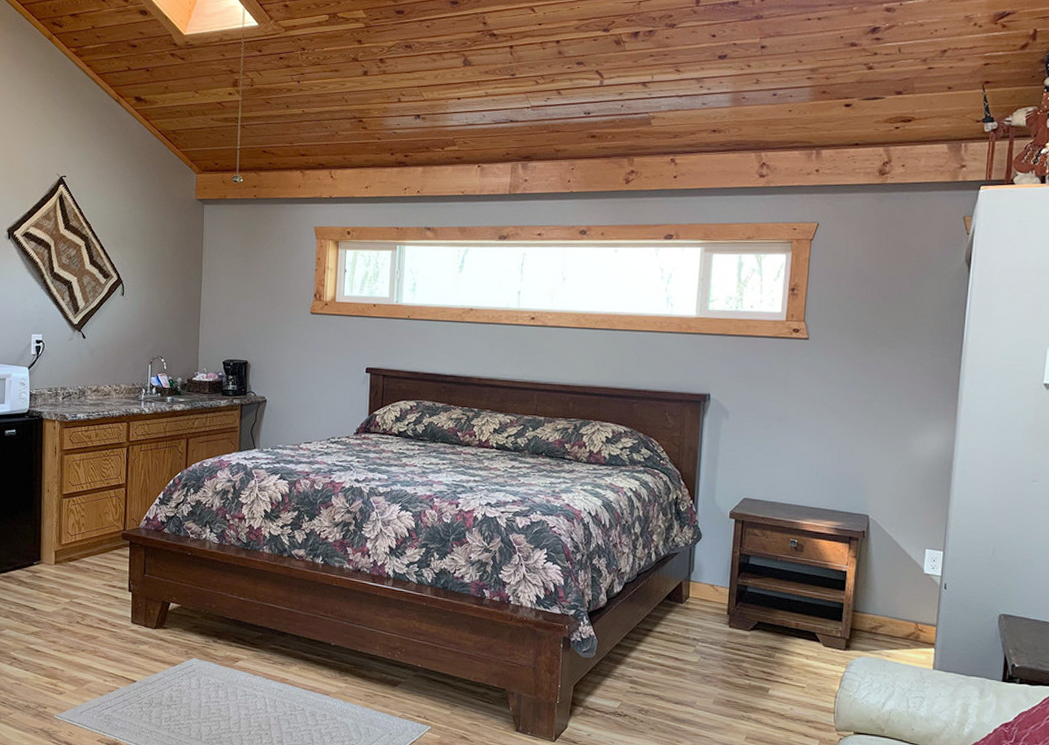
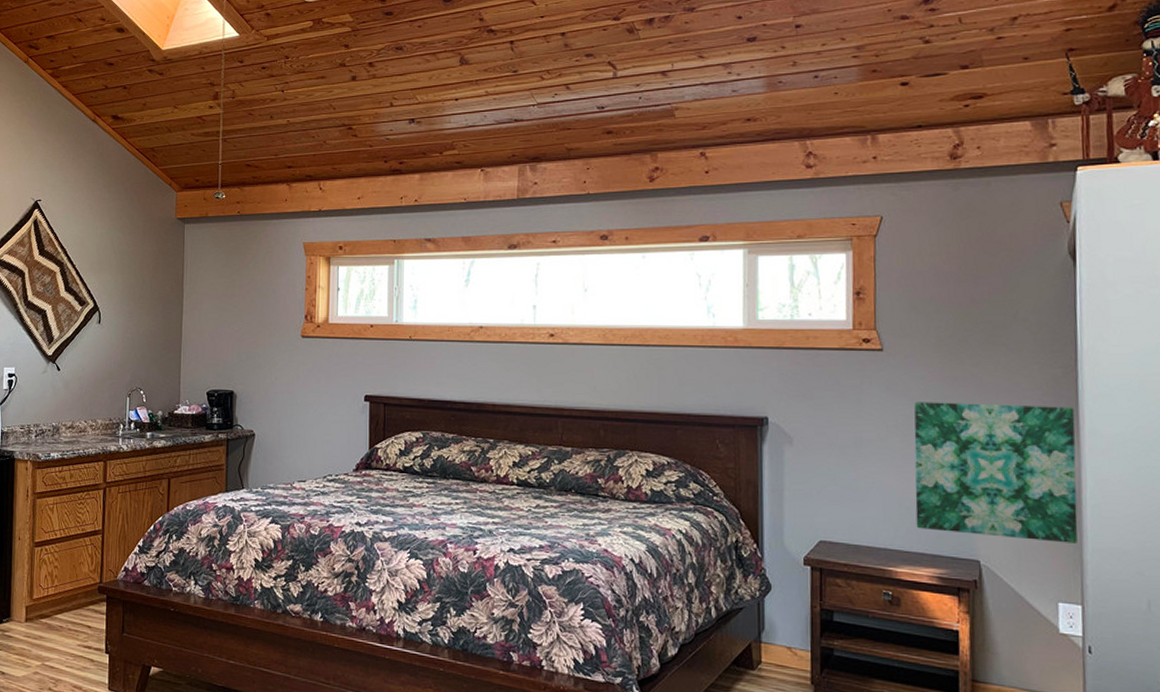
wall art: none [822,383,955,502] -> present [914,402,1078,544]

